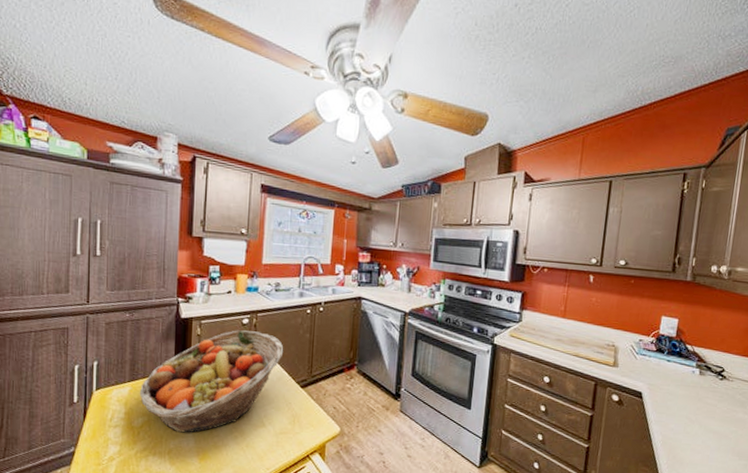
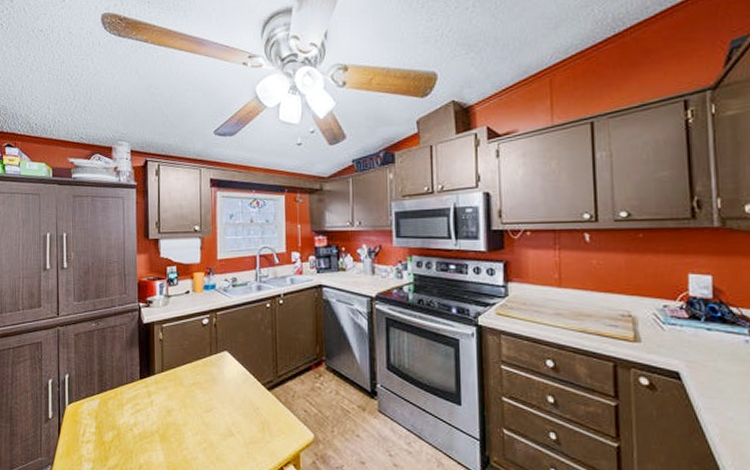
fruit basket: present [139,330,284,433] -> none [108,331,246,447]

